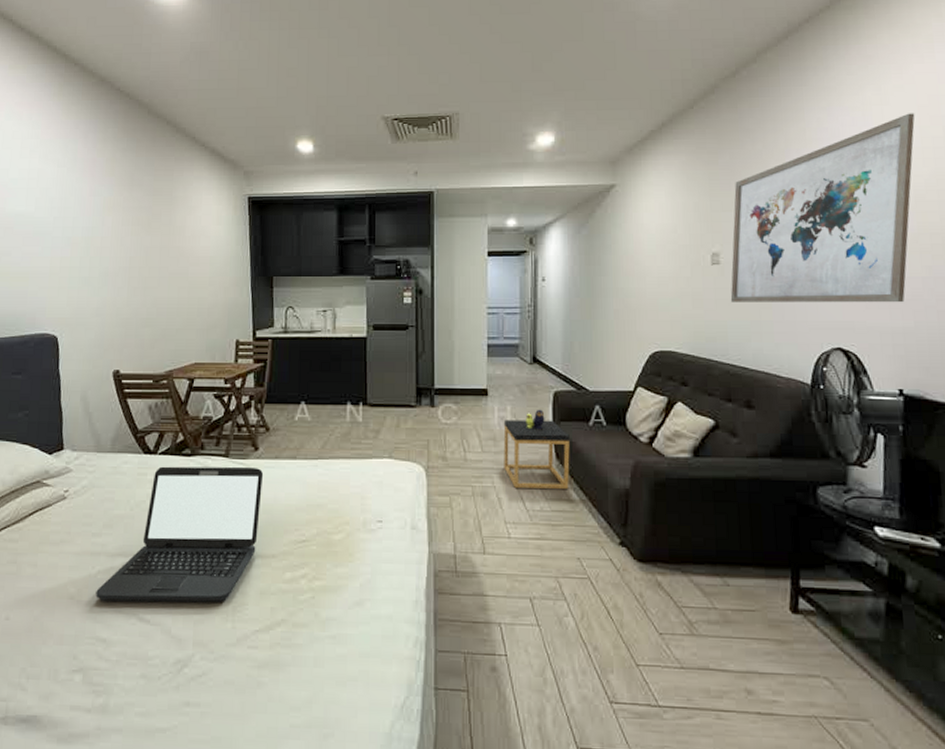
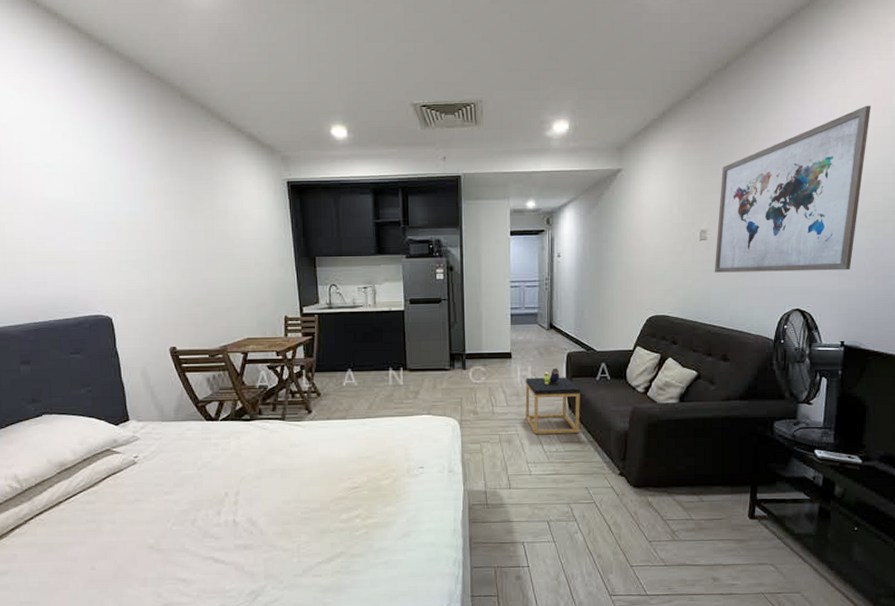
laptop: present [96,466,264,604] -> none [173,427,318,549]

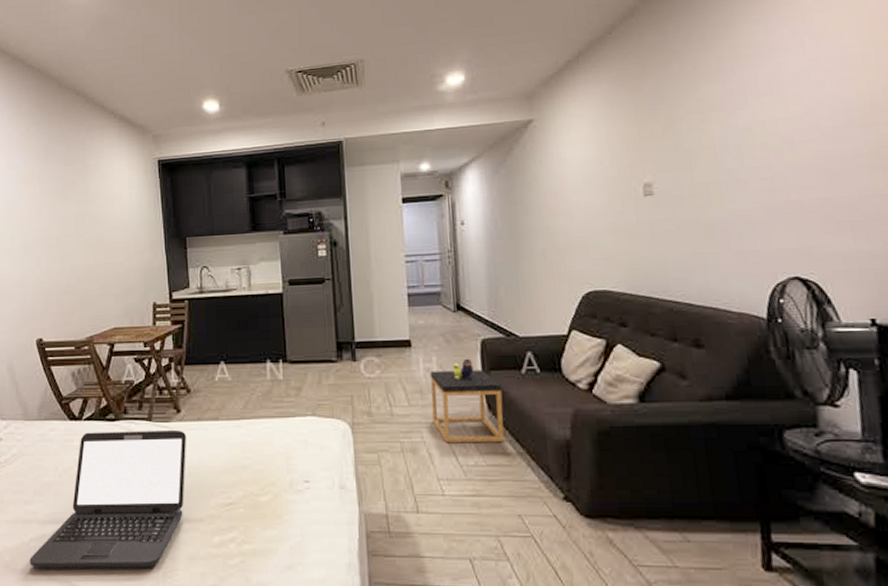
laptop: none [173,427,318,549] -> present [29,429,187,570]
wall art: present [714,105,872,273] -> none [664,17,869,235]

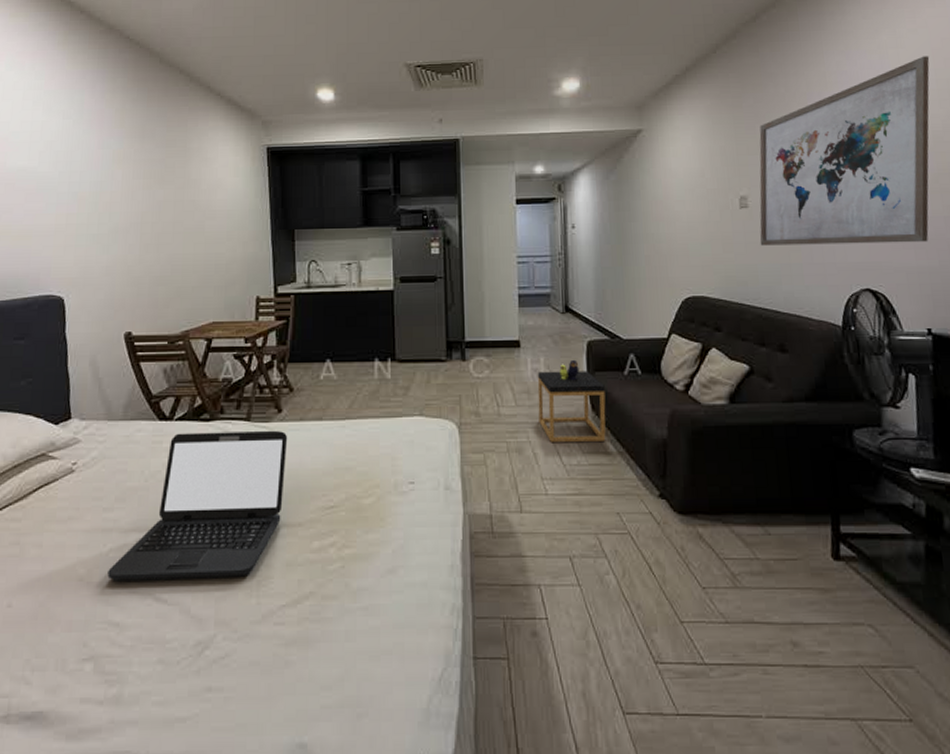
wall art: none [664,17,869,235] -> present [759,56,930,246]

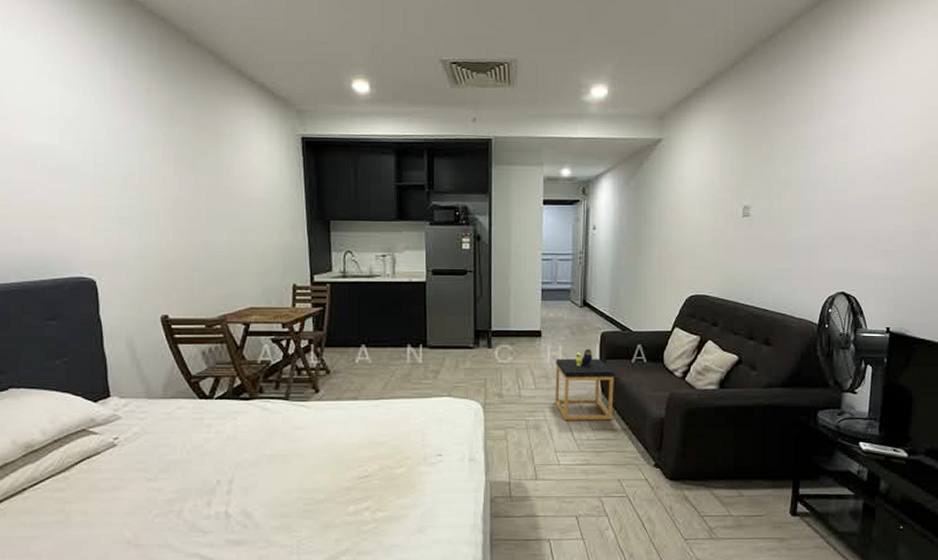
laptop: present [107,430,288,583] -> none [154,408,325,544]
wall art: present [759,56,930,246] -> none [757,84,918,253]

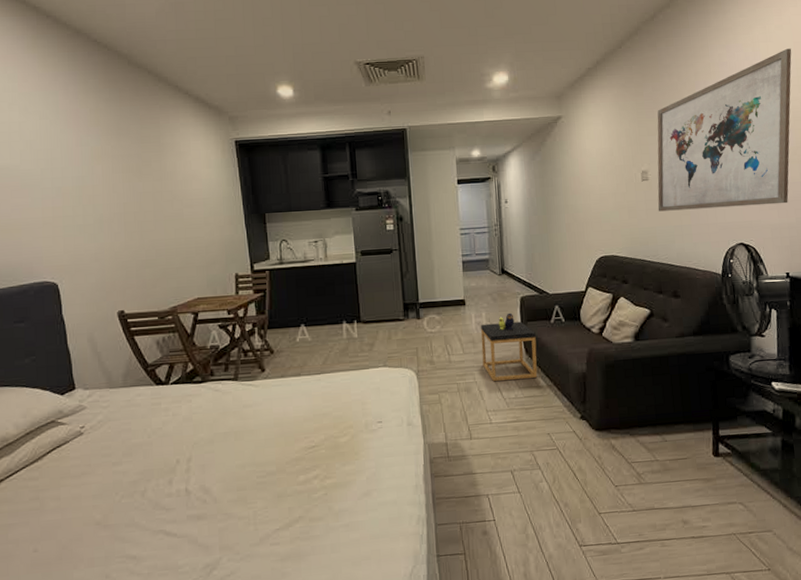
wall art: none [757,84,918,253] -> present [657,48,792,212]

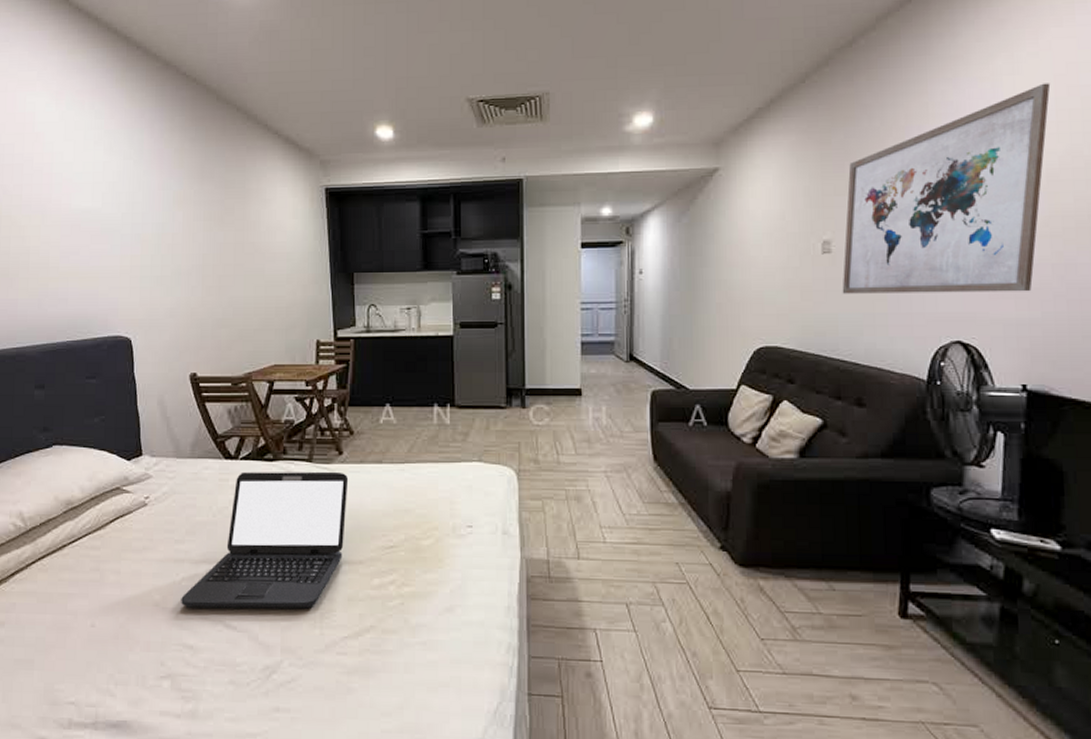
laptop: none [122,386,272,524] -> present [181,471,349,610]
side table: present [480,312,538,381] -> none [598,409,669,492]

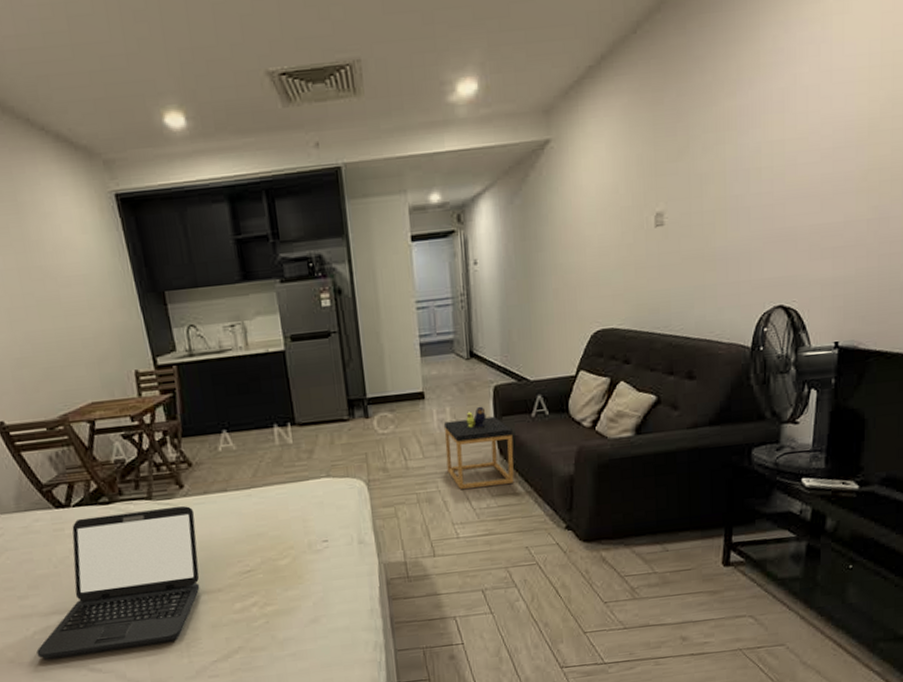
side table: none [598,409,669,492] -> present [444,406,515,489]
wall art: present [842,83,1051,294] -> none [674,22,878,268]

